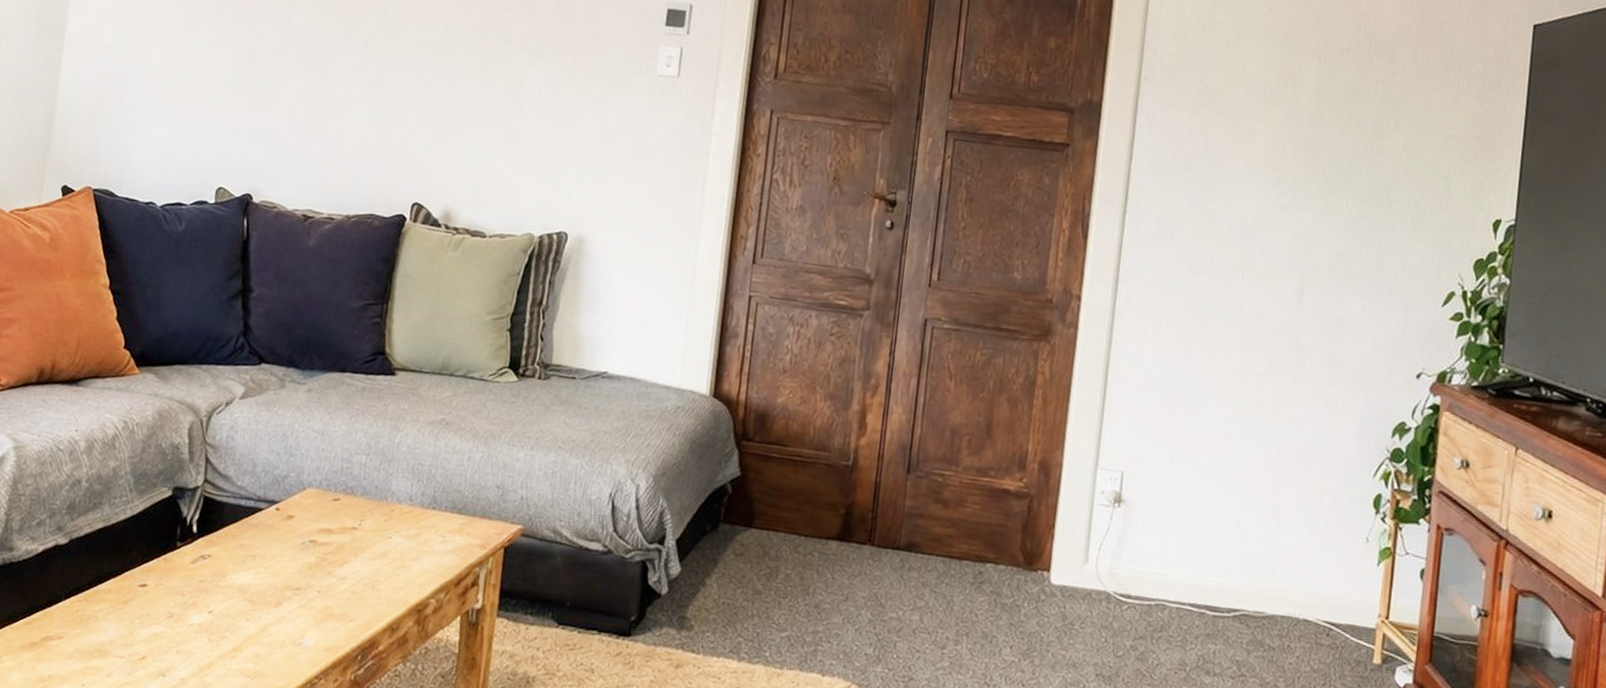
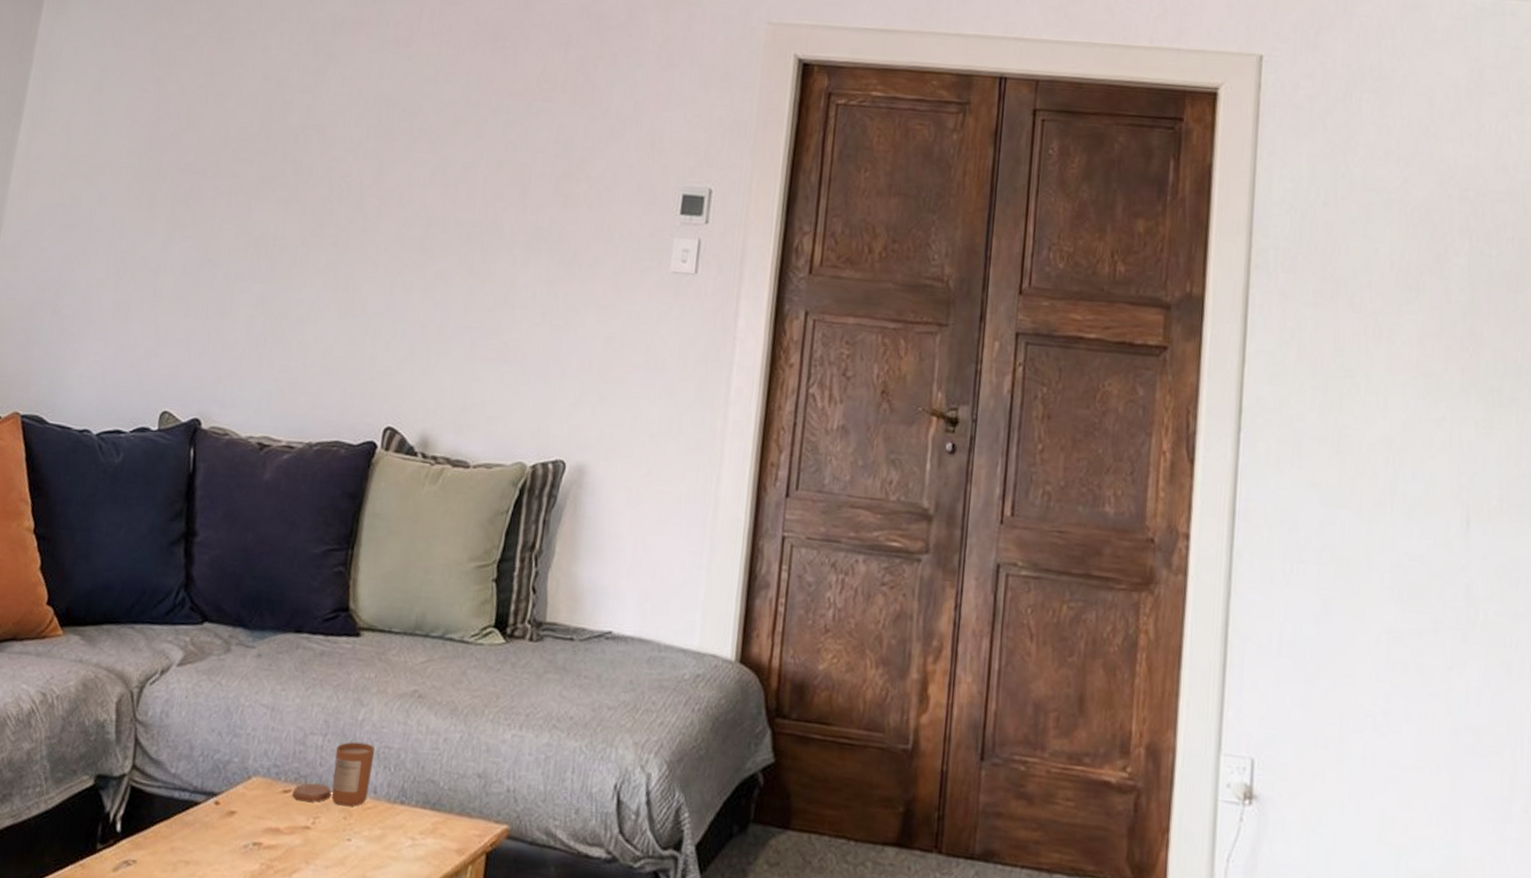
candle: none [341,460,410,512] -> present [292,741,375,807]

